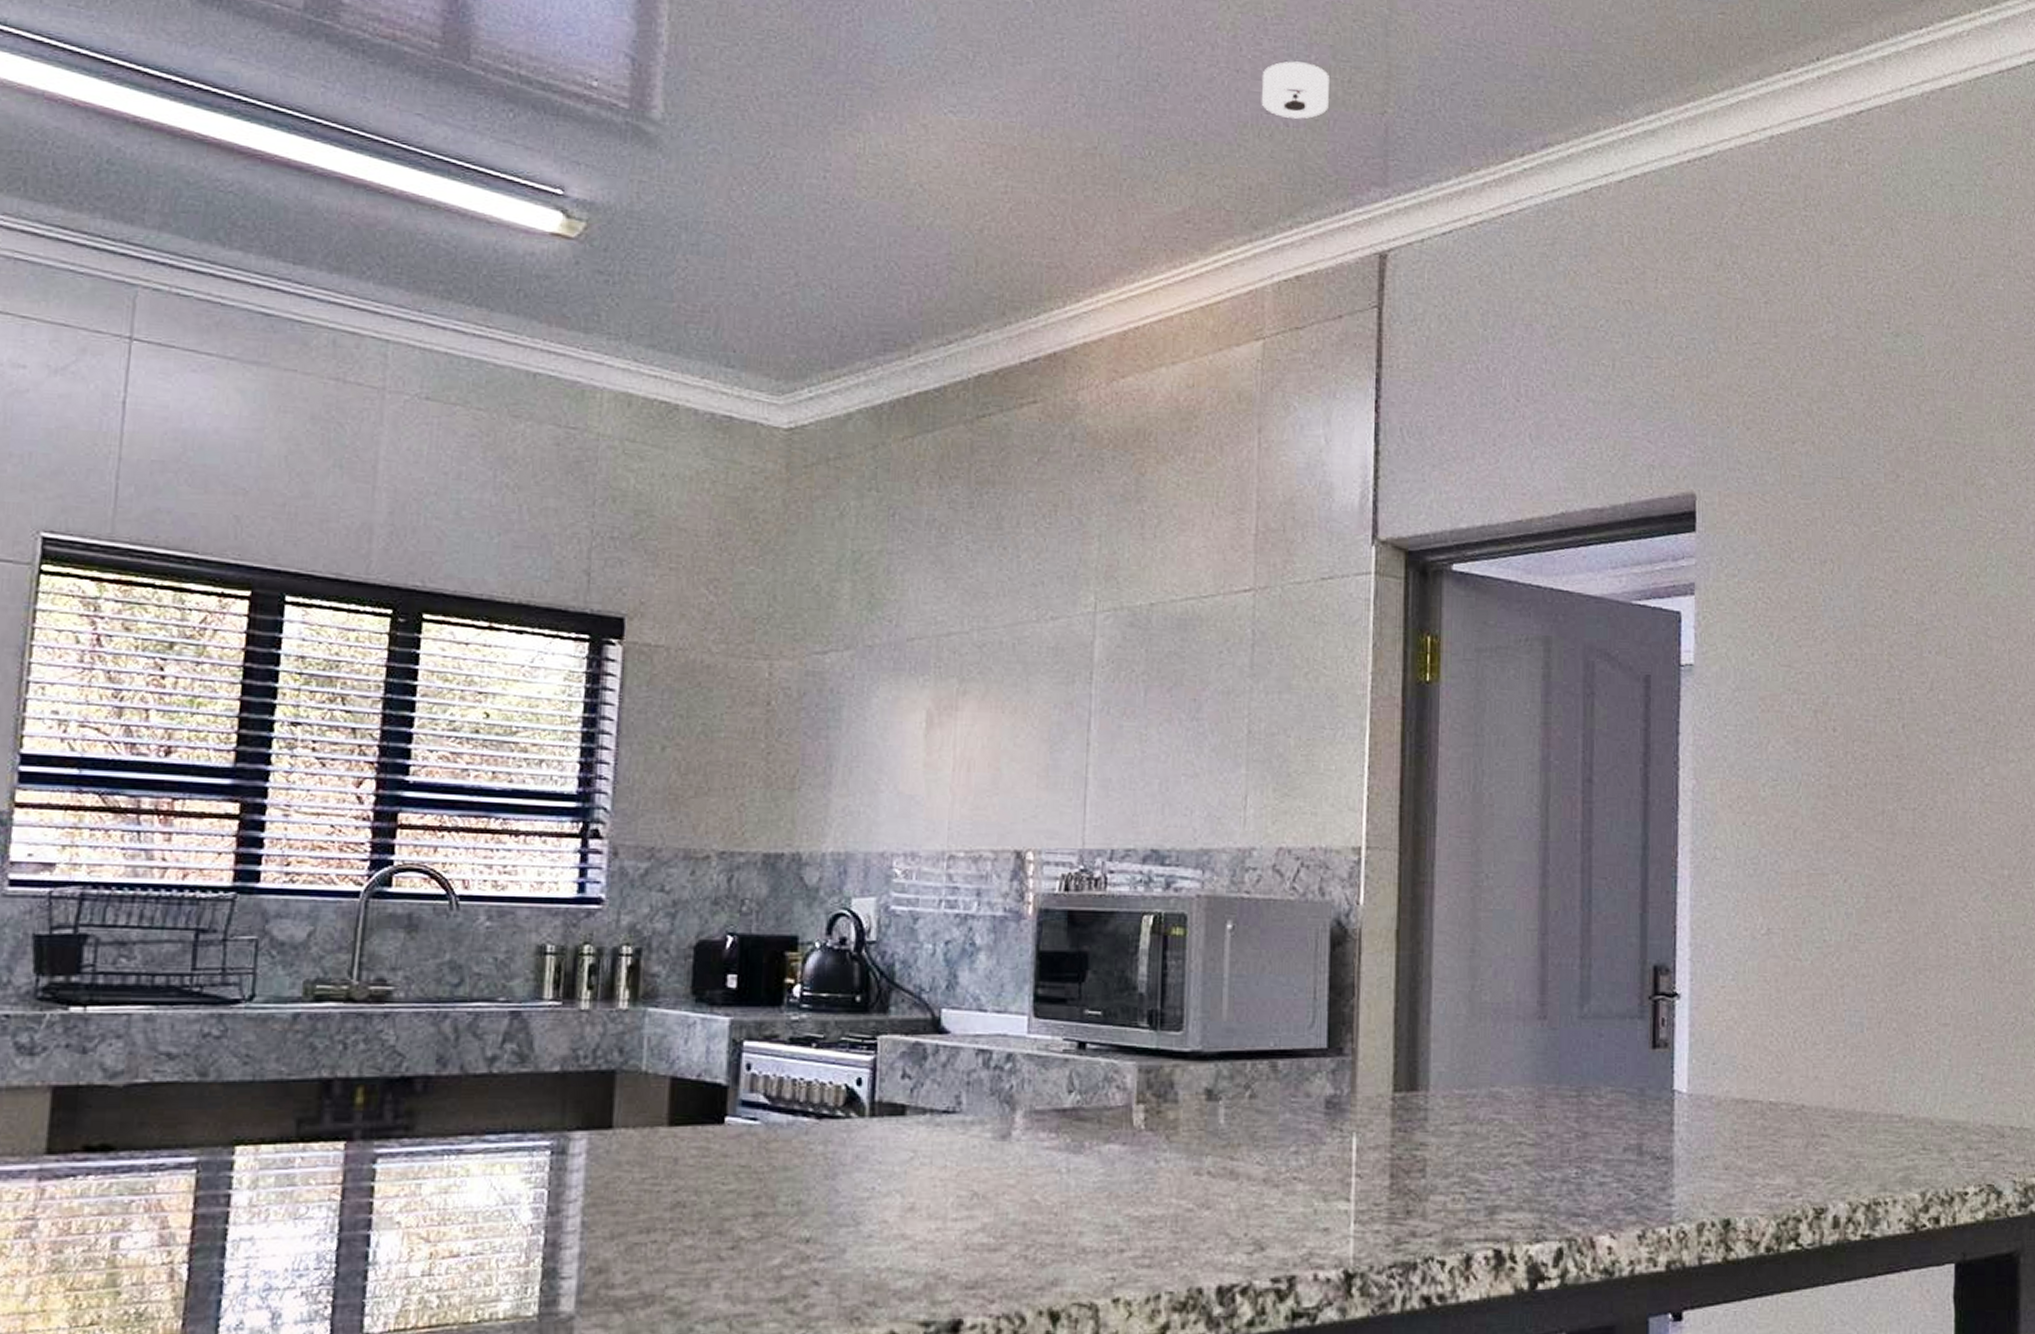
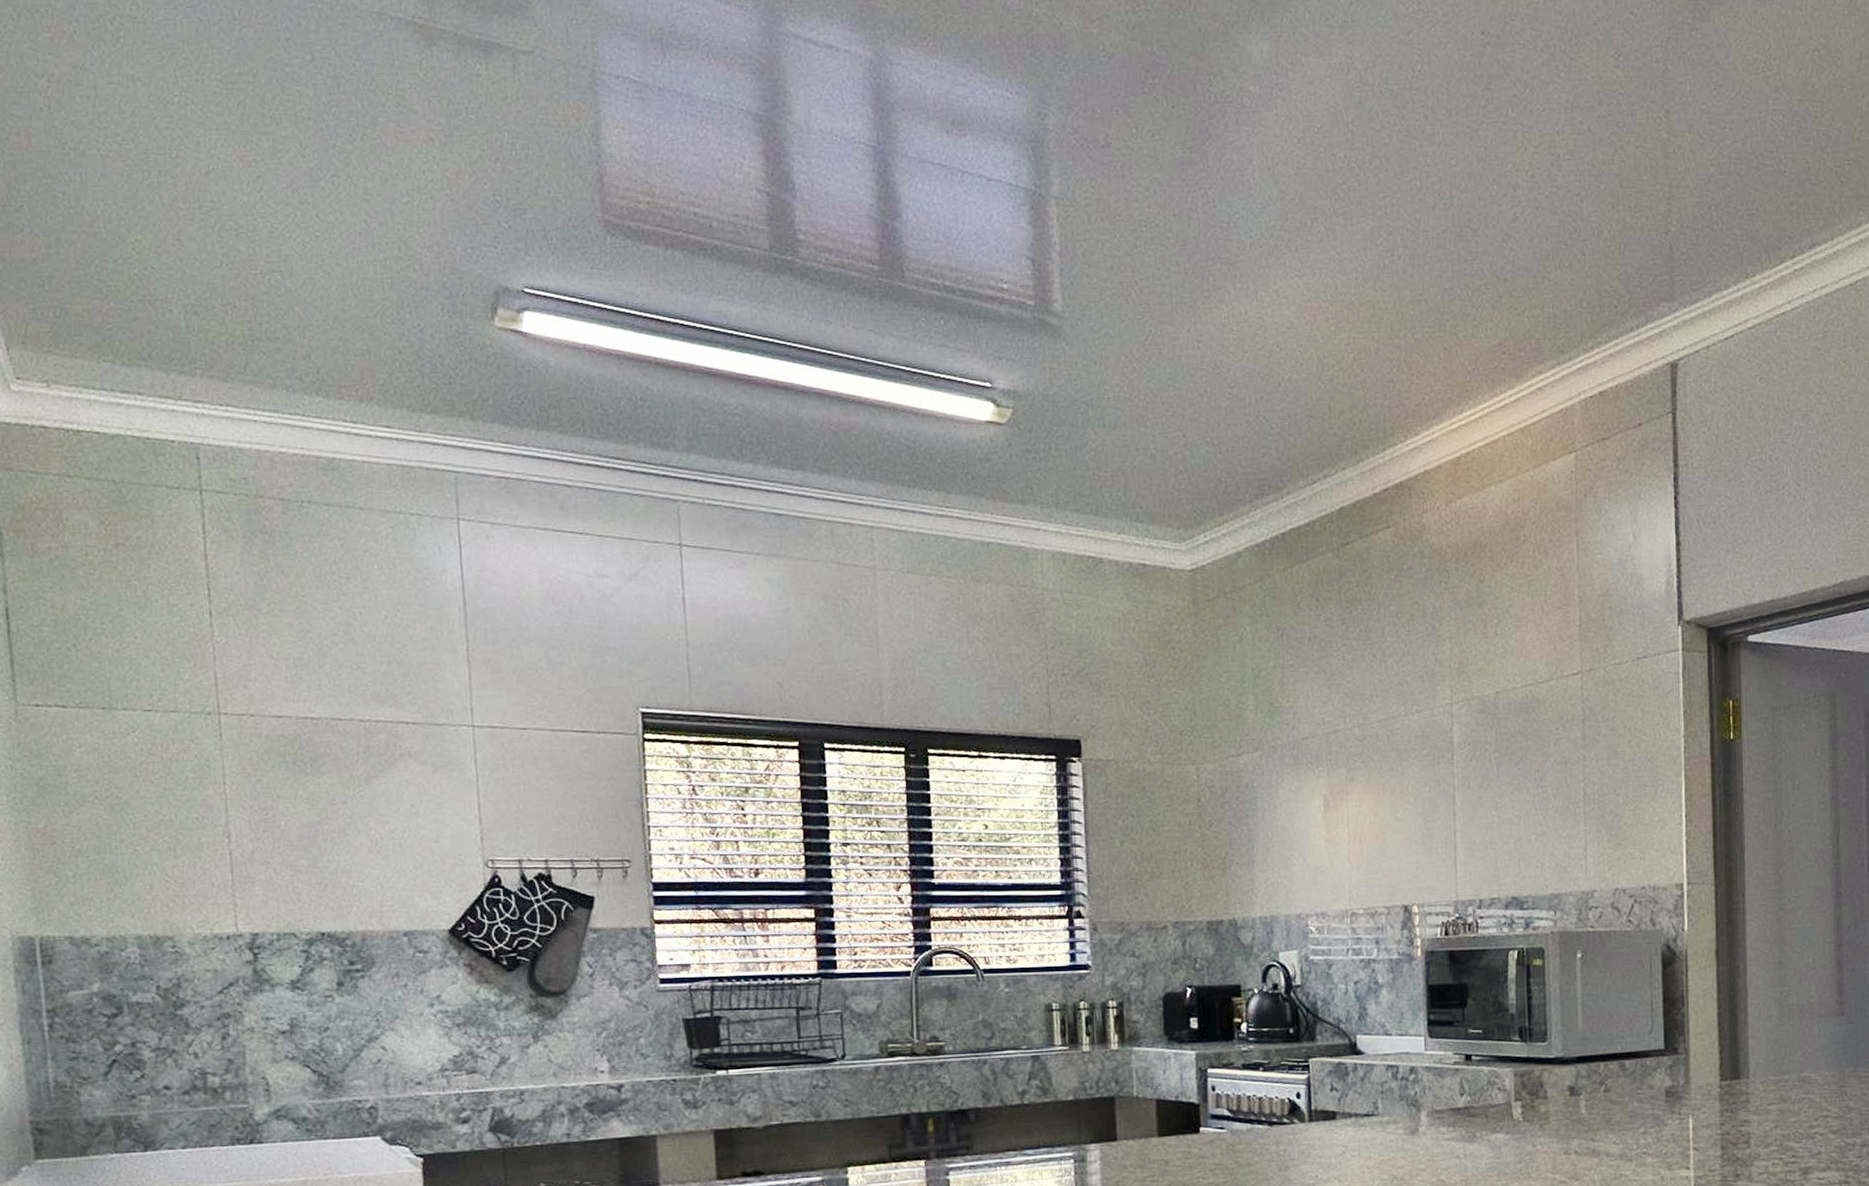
smoke detector: present [1261,61,1329,119] -> none [1559,193,1619,247]

